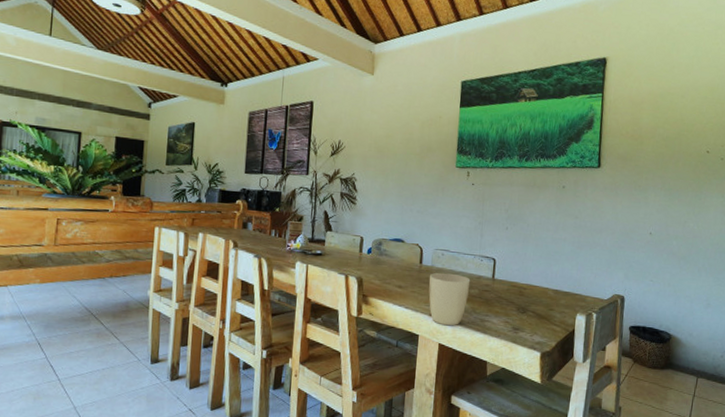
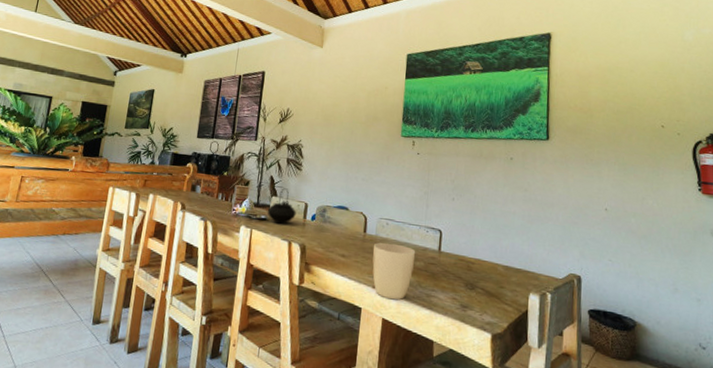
teapot: none [322,223,352,258] -> present [267,188,296,224]

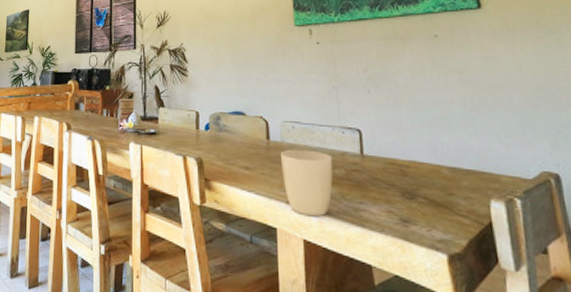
teapot: present [267,188,296,224] -> none [156,97,187,137]

